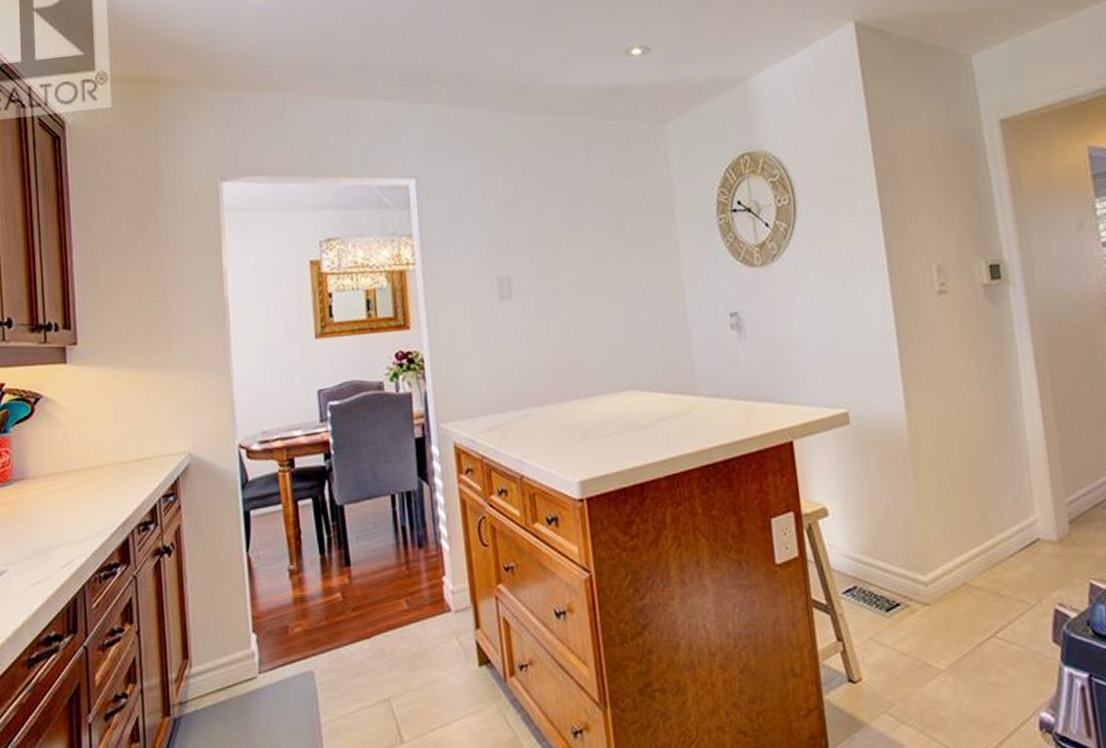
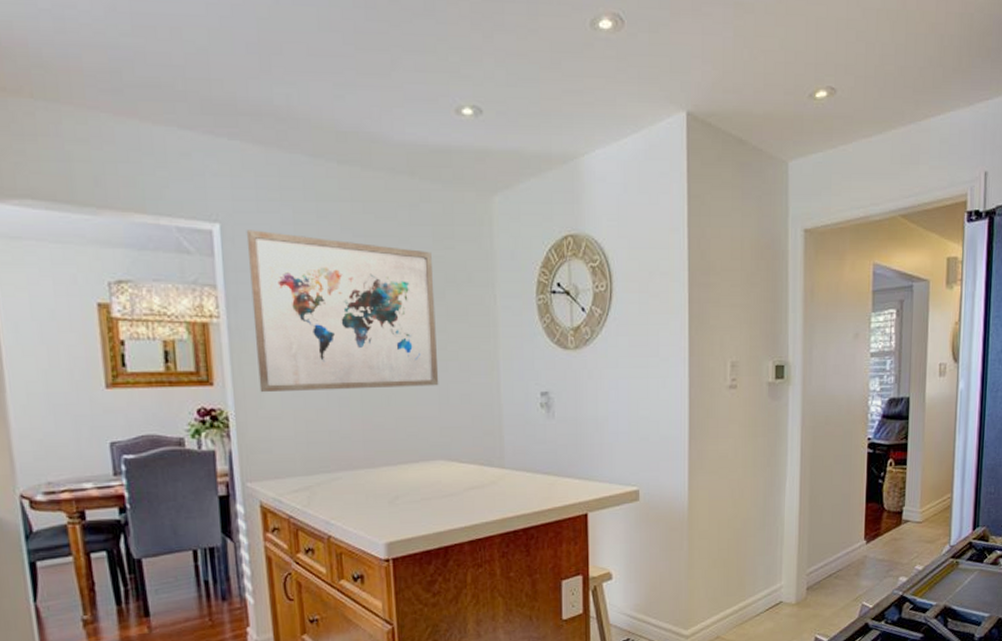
wall art: none [438,181,625,333] -> present [246,230,439,393]

